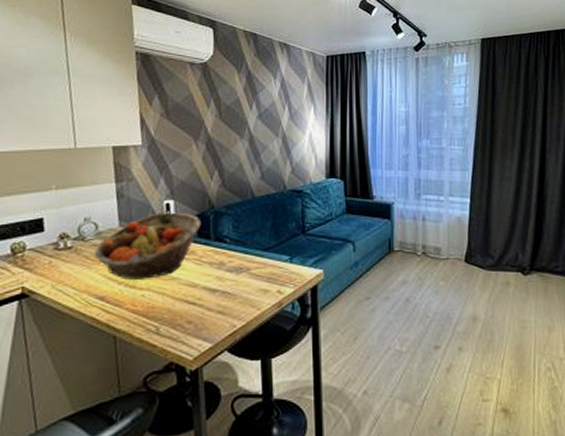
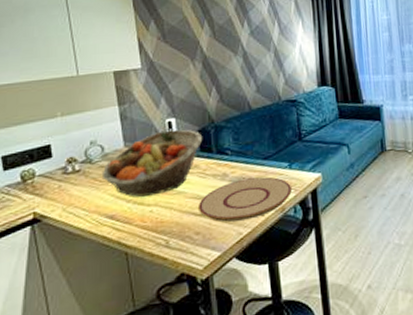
plate: none [192,269,291,313] -> present [199,176,292,222]

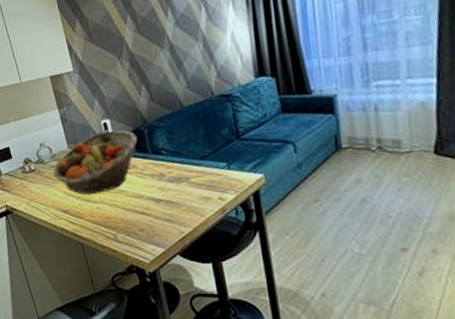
plate: present [199,176,292,222] -> none [140,177,232,221]

